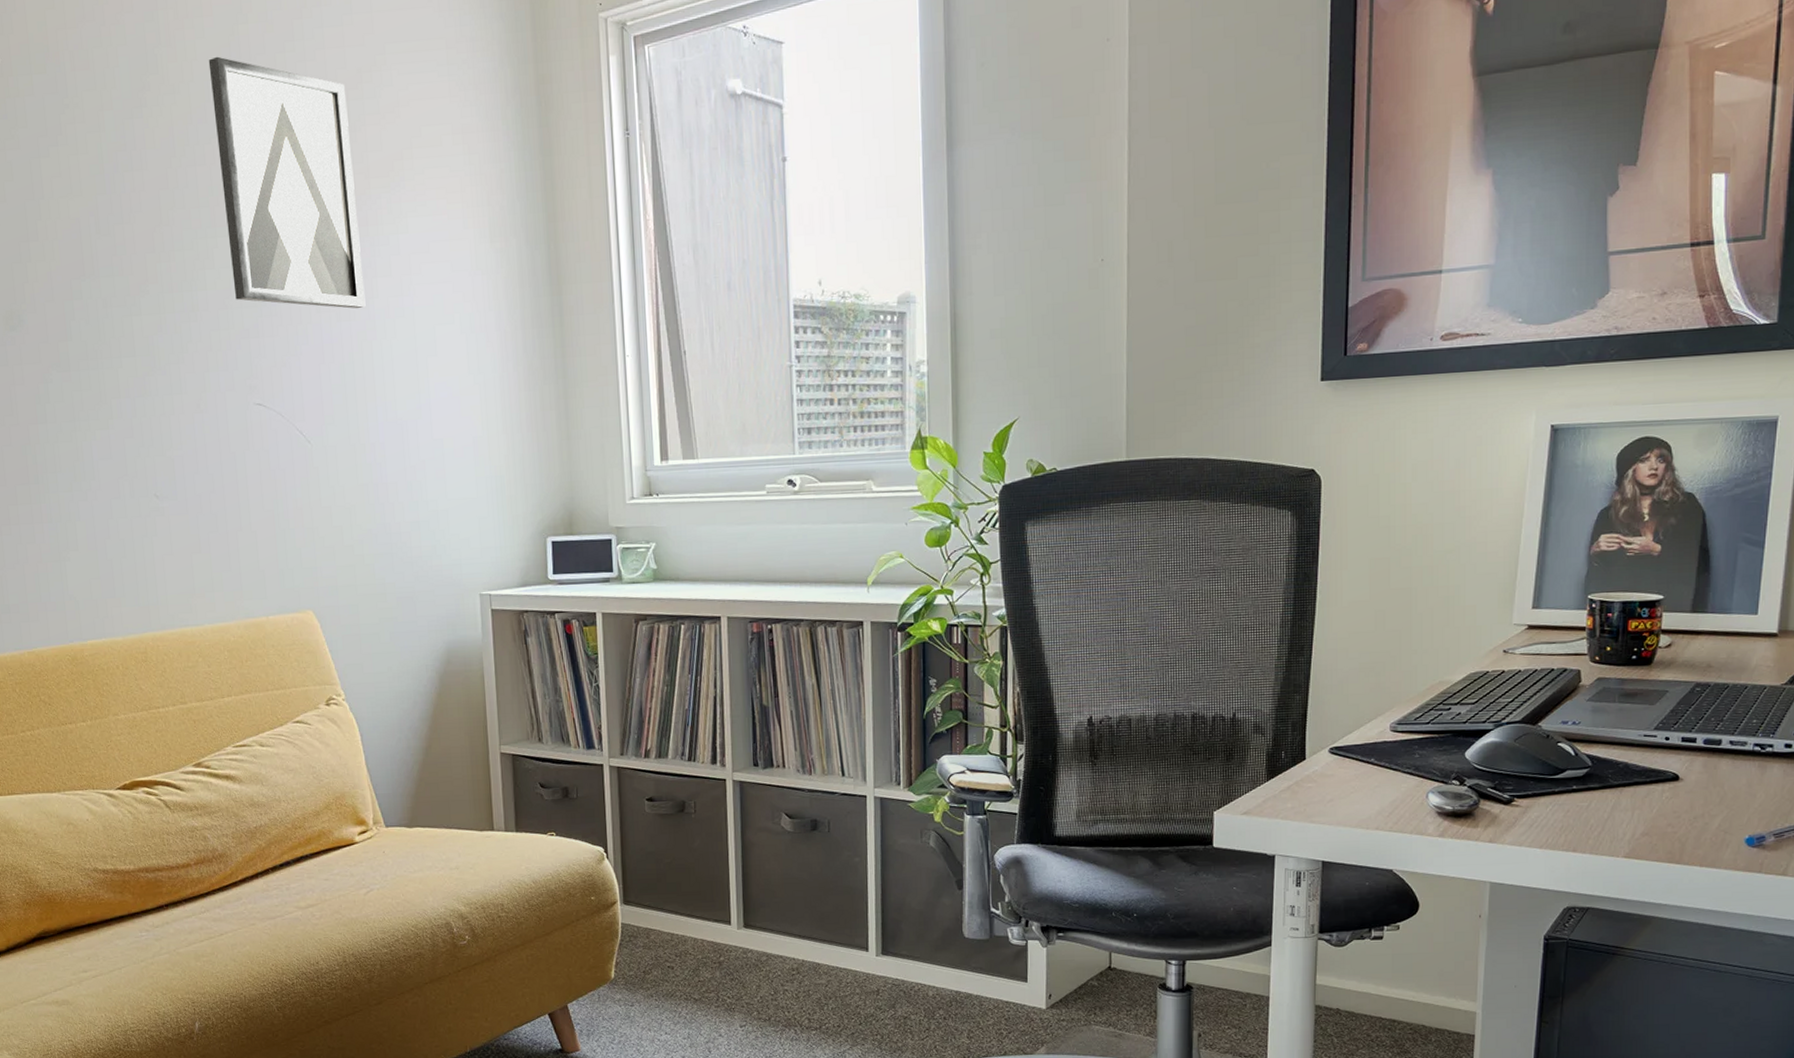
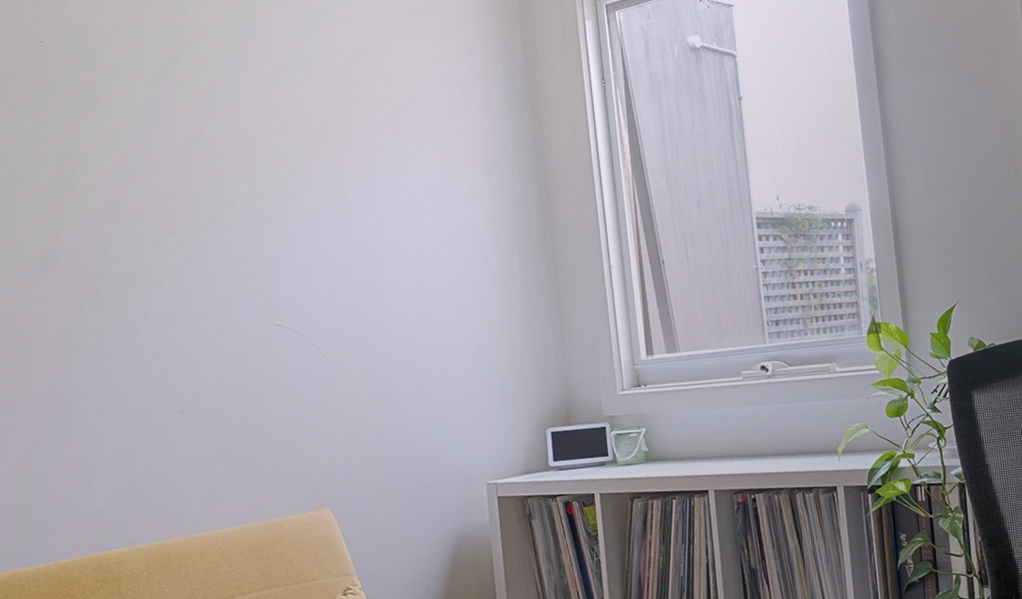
wall art: present [208,56,366,309] -> none [232,32,376,239]

